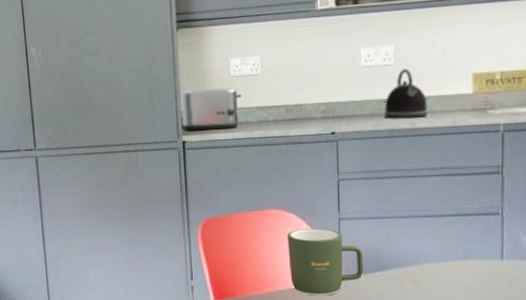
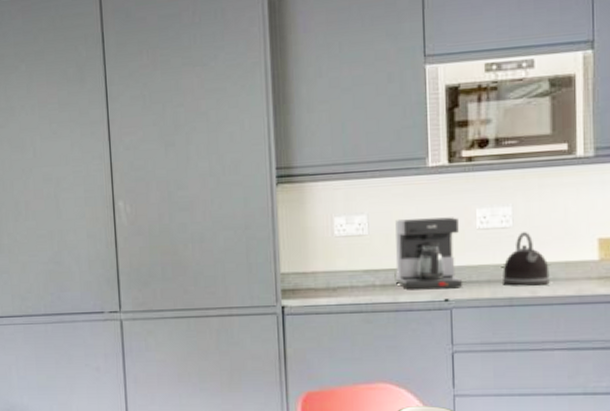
toaster: present [181,88,242,131] -> none [281,249,347,295]
coffee maker: none [286,56,349,125] -> present [395,217,463,290]

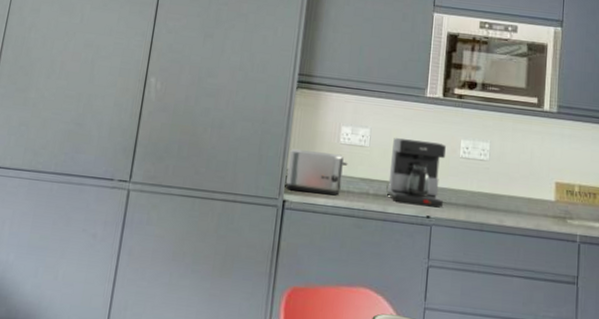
toaster: none [281,249,347,295] -> present [285,149,348,196]
kettle: present [501,232,551,286] -> none [476,166,516,216]

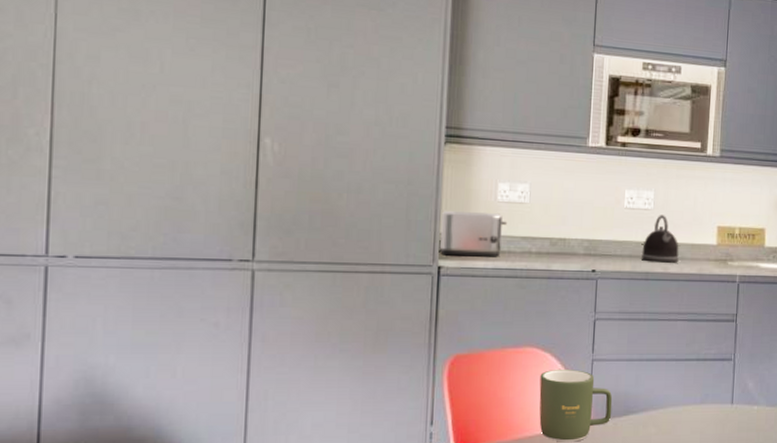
coffee maker: present [387,137,447,208] -> none [551,191,611,261]
kettle: none [476,166,516,216] -> present [641,215,680,263]

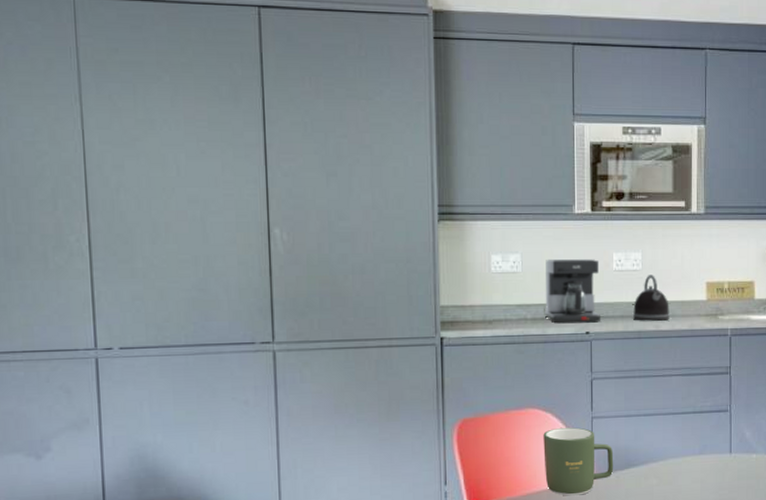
toaster: present [439,211,508,257] -> none [440,284,503,327]
coffee maker: none [551,191,611,261] -> present [545,258,602,324]

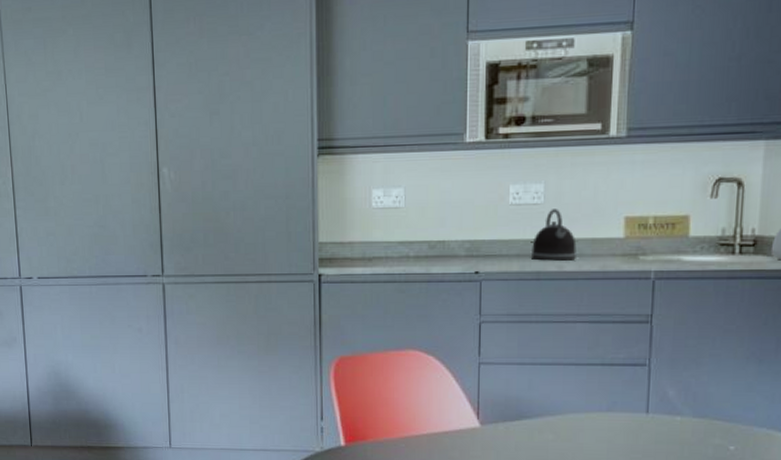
mug: present [543,427,614,496] -> none [424,372,503,443]
coffee maker: present [545,258,602,324] -> none [429,192,494,262]

